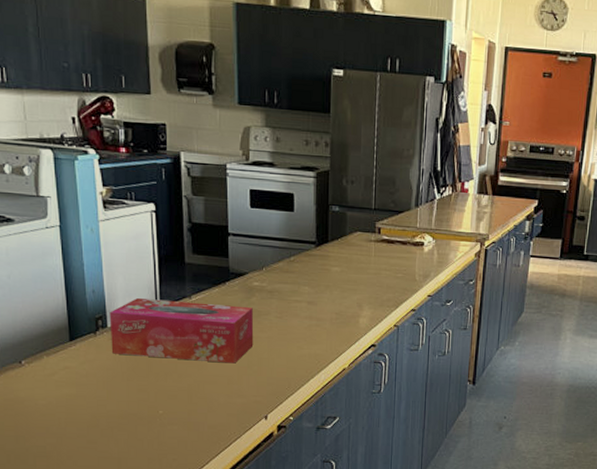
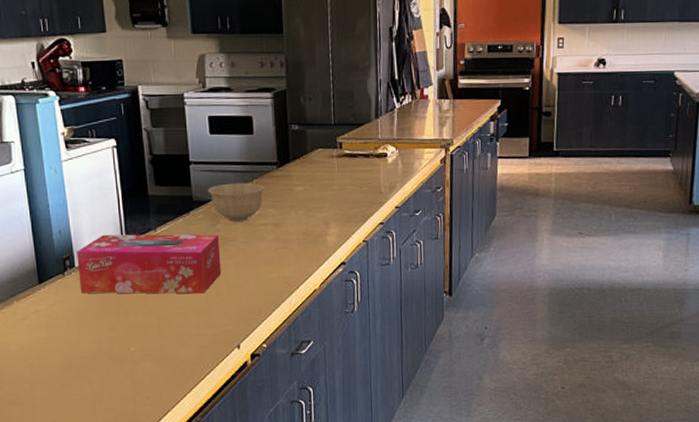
bowl: none [245,258,302,297] -> present [207,182,265,222]

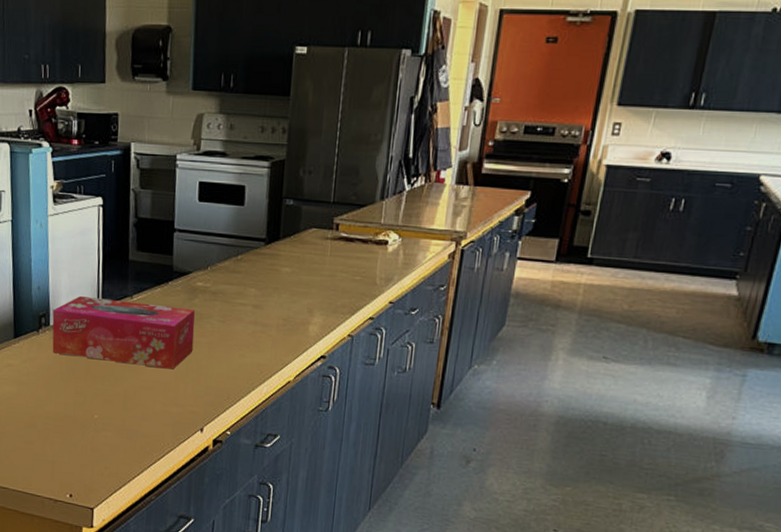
bowl: present [207,182,265,222] -> none [189,256,250,299]

